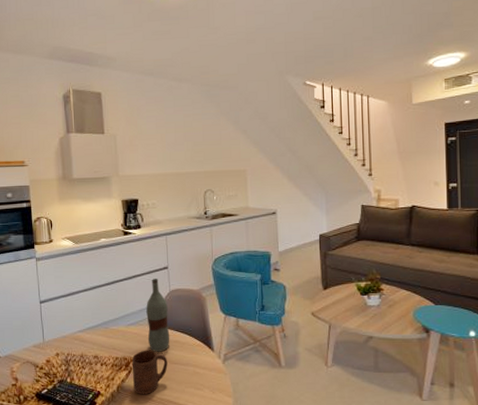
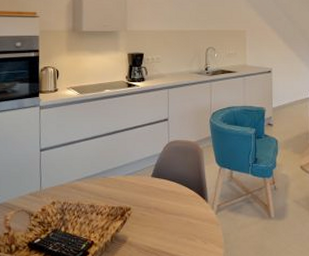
cup: present [131,350,168,395] -> none [127,200,163,245]
bottle: present [146,279,170,352] -> none [144,130,166,202]

